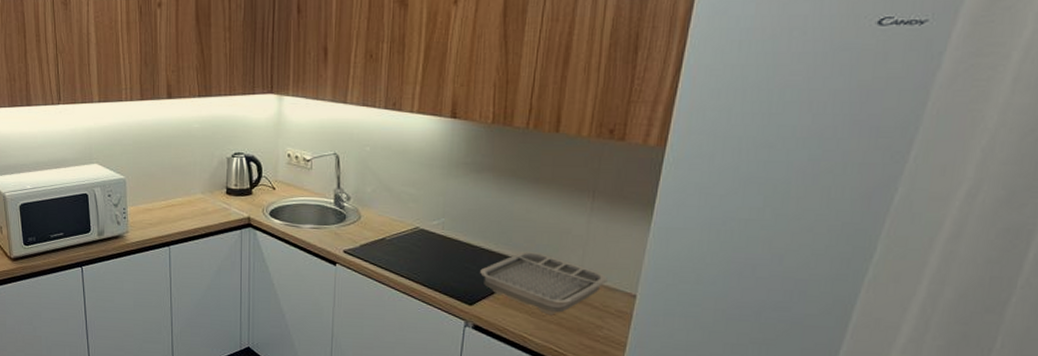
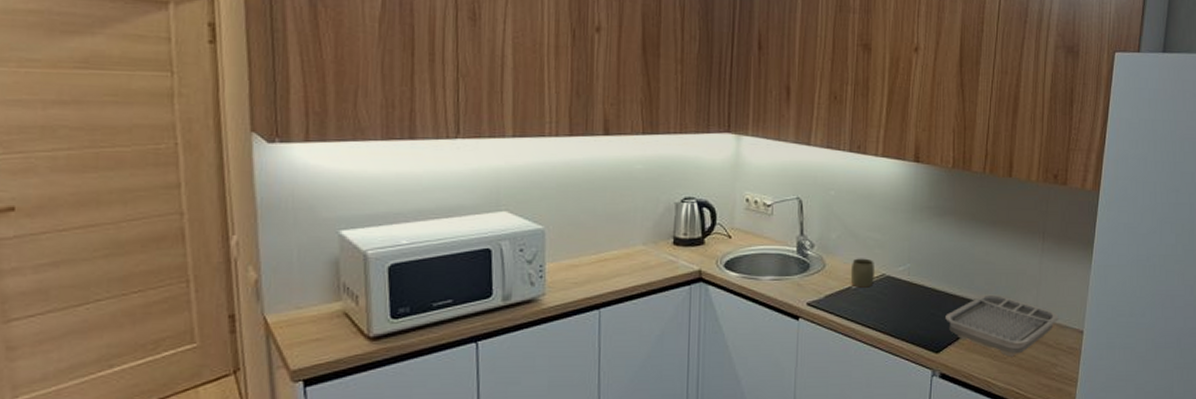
mug: none [384,211,410,239] -> present [850,258,876,288]

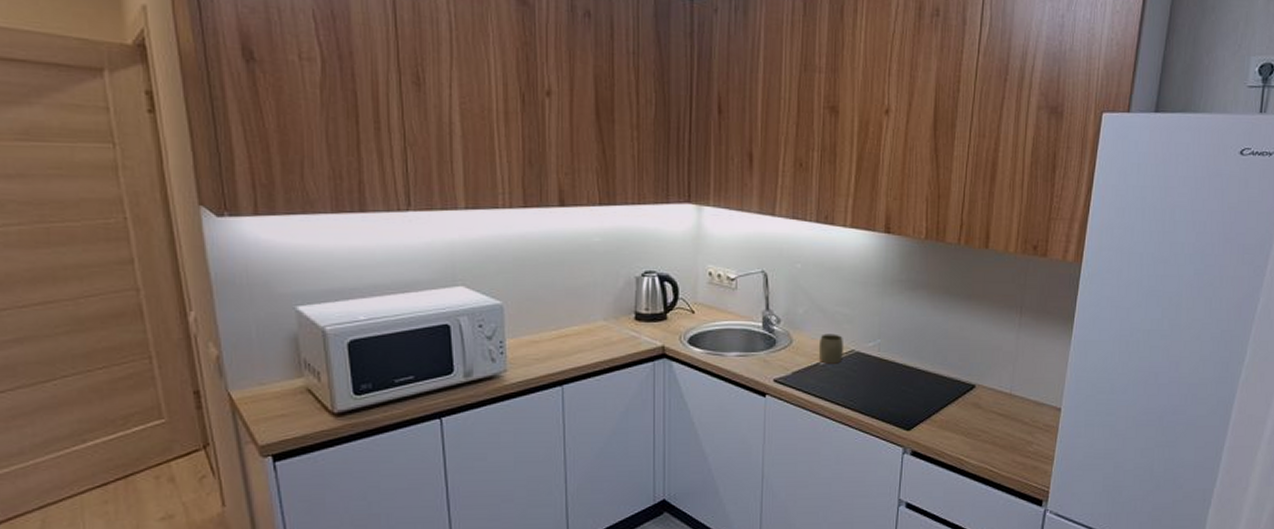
dish rack: present [945,294,1059,357] -> none [917,371,1036,435]

